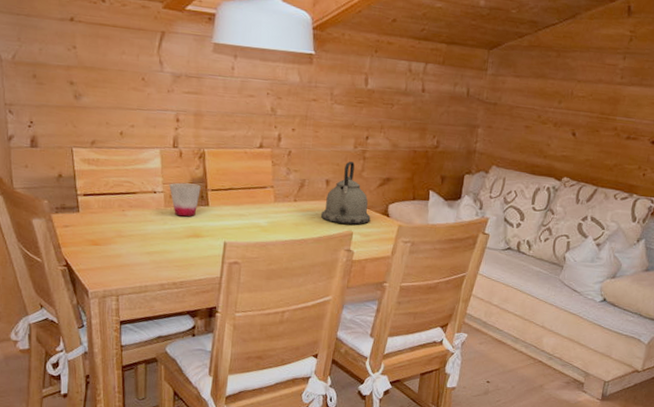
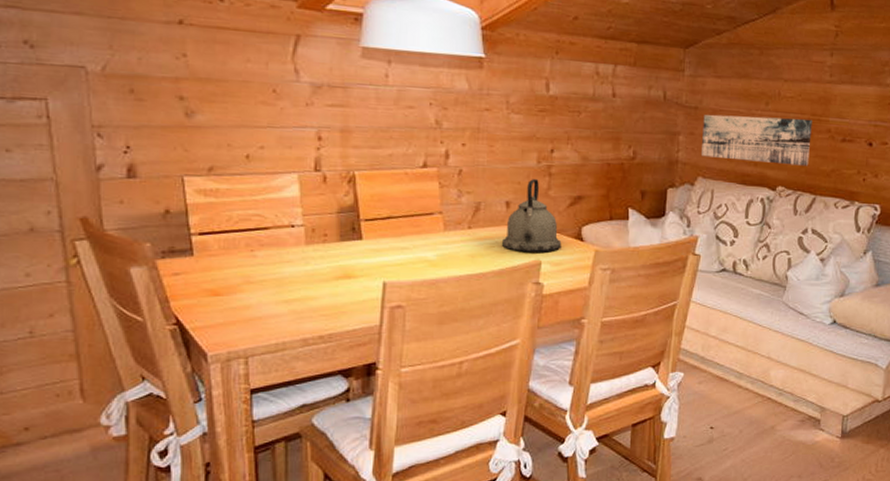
cup: present [169,182,201,217] -> none [311,213,351,254]
wall art: none [497,110,601,160] -> present [701,114,812,166]

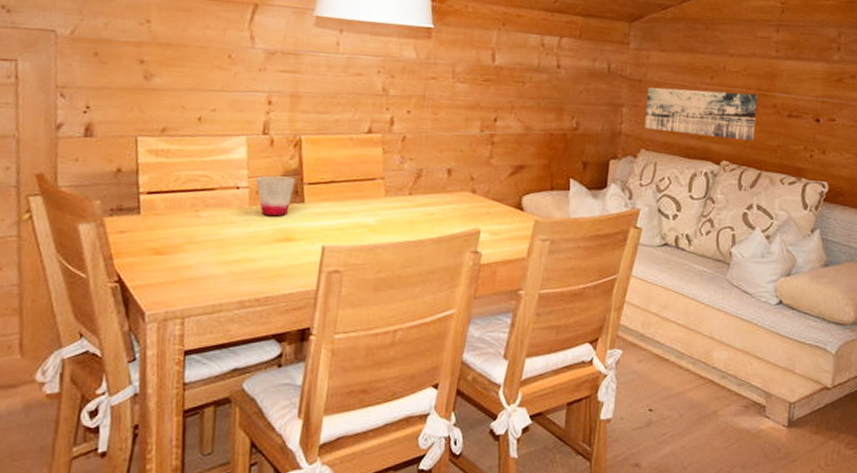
cup: none [311,213,351,254] -> present [256,175,295,217]
kettle: present [502,179,562,252] -> none [442,147,502,221]

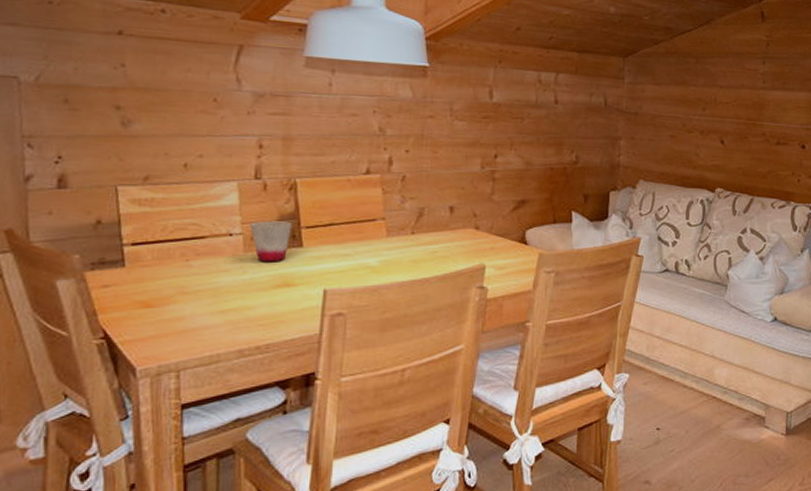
wall art: present [645,87,758,141] -> none [642,119,748,168]

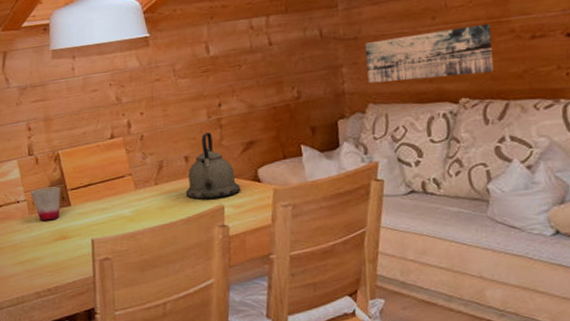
kettle: none [446,184,506,256] -> present [186,132,241,200]
wall art: none [642,119,748,168] -> present [364,23,494,84]

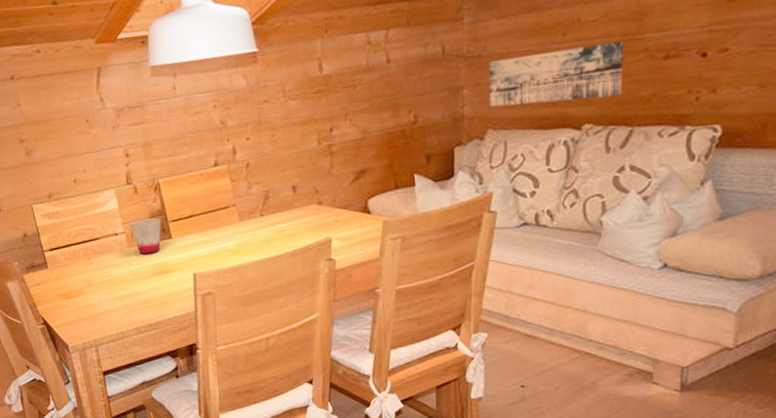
kettle: present [186,132,241,200] -> none [293,160,349,232]

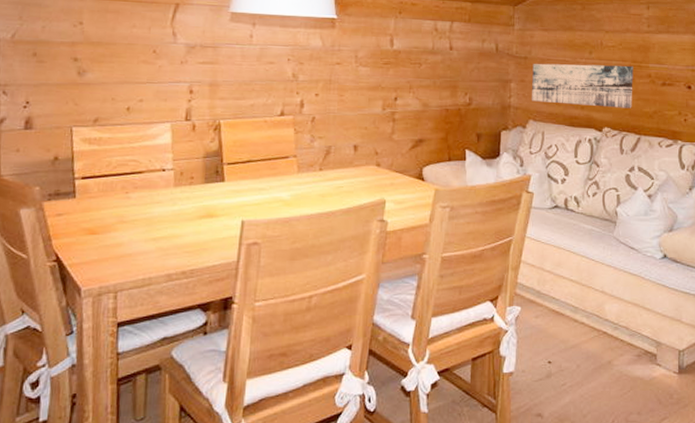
cup: present [129,218,162,255] -> none [180,158,216,195]

